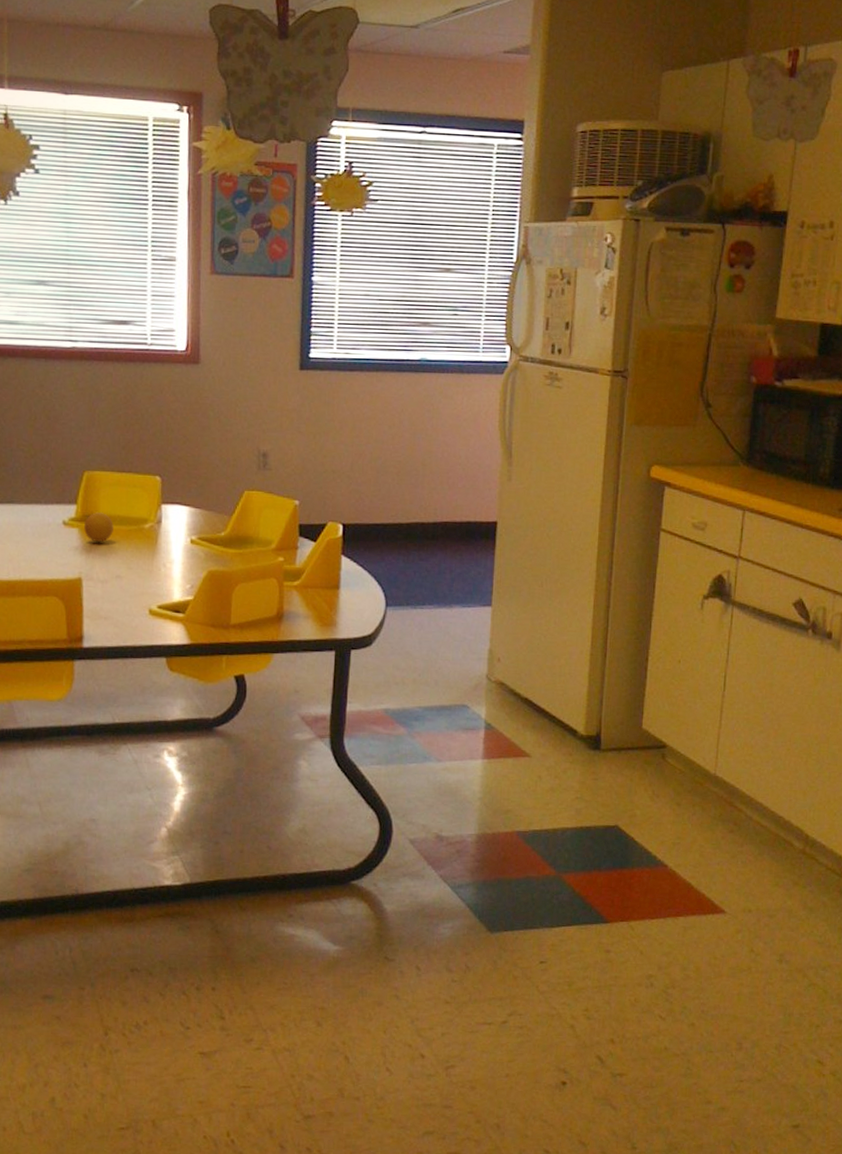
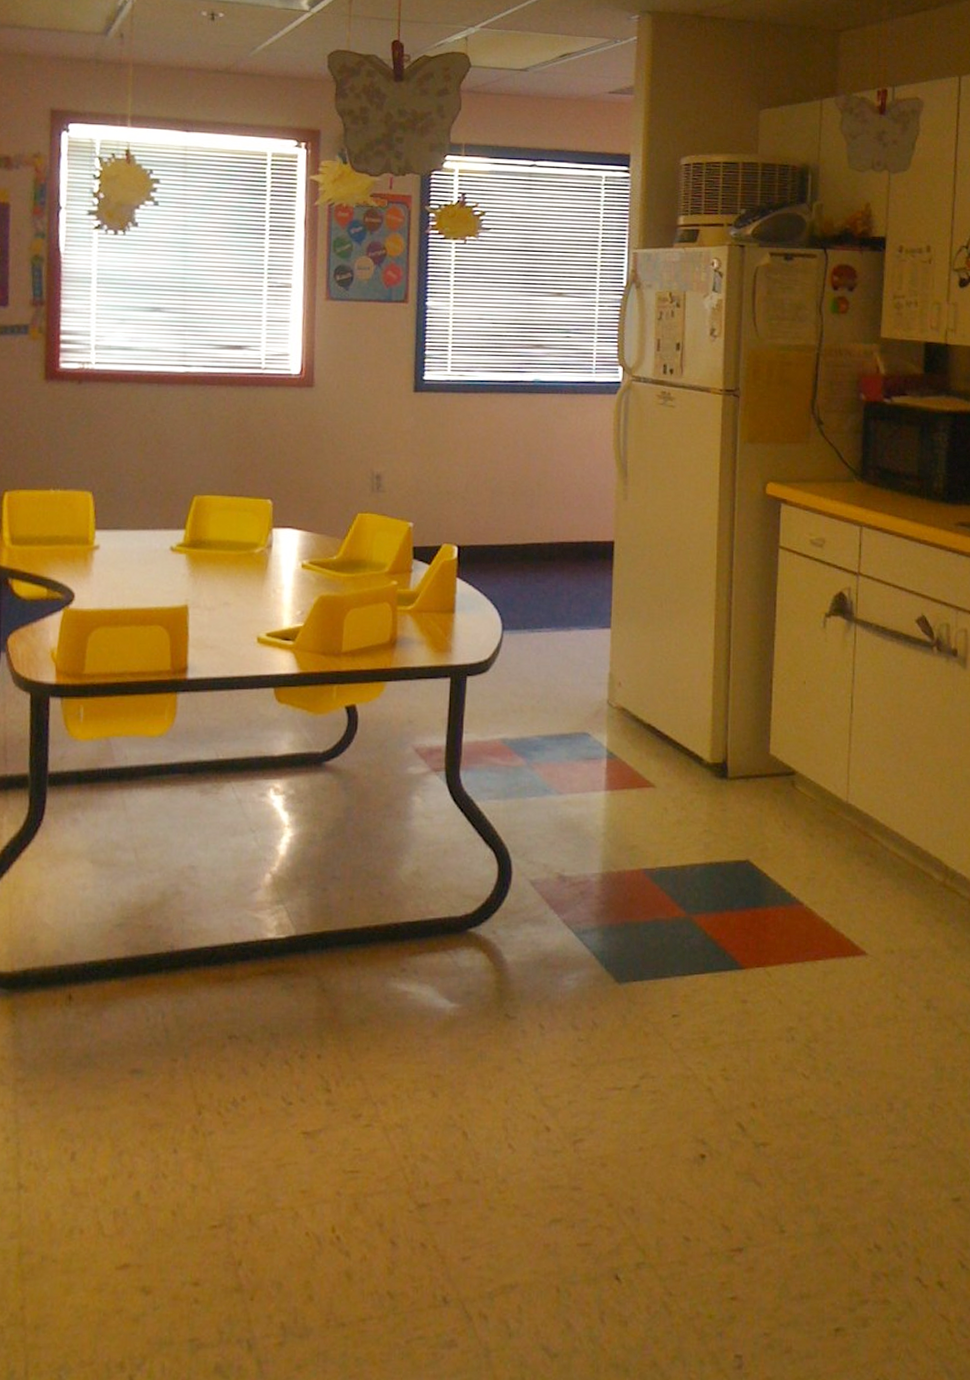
fruit: present [83,512,114,542] -> none [191,538,223,568]

